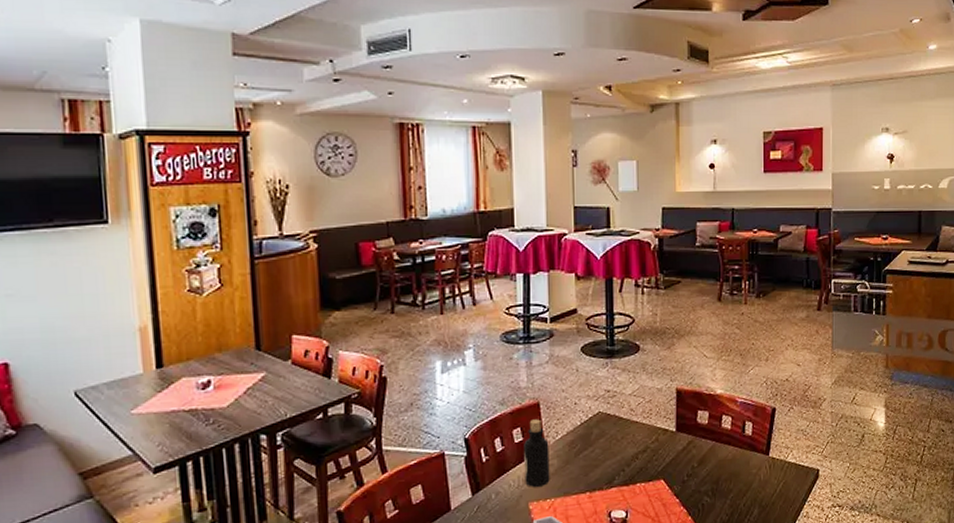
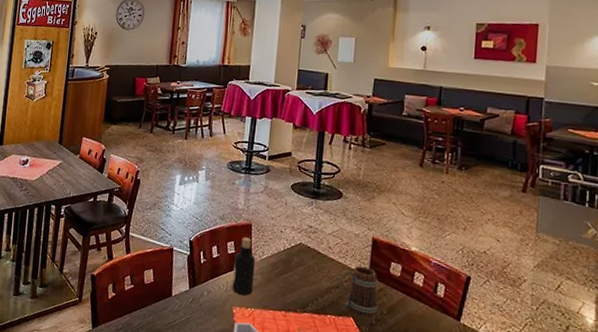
beer mug: none [645,421,689,475] -> present [338,265,379,317]

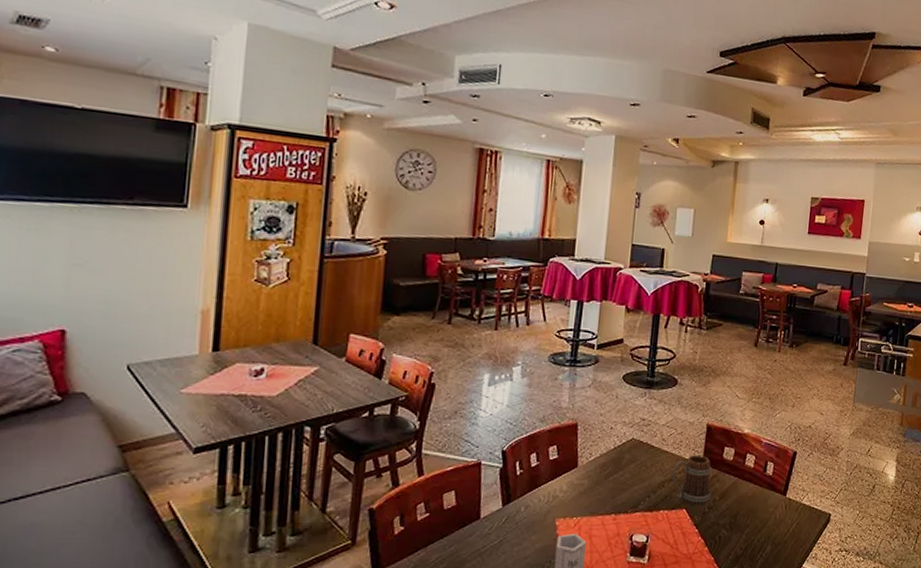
bottle: present [232,237,256,296] -> none [554,439,582,504]

